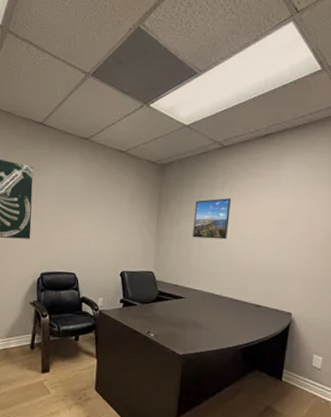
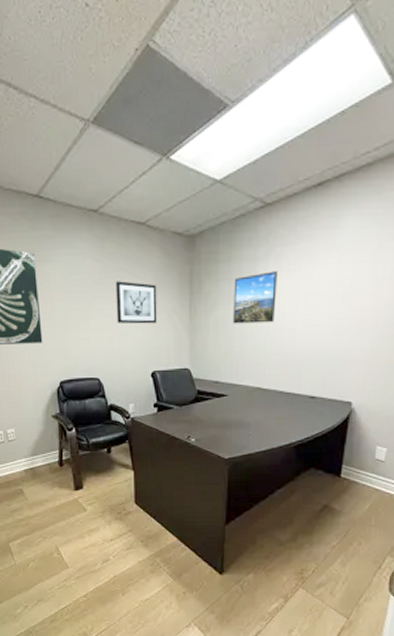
wall art: none [95,194,131,232] -> present [115,281,157,324]

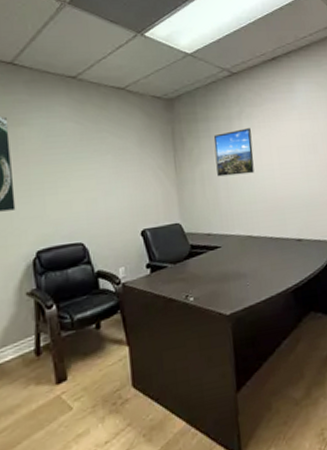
wall art: present [115,281,157,324] -> none [97,141,144,183]

